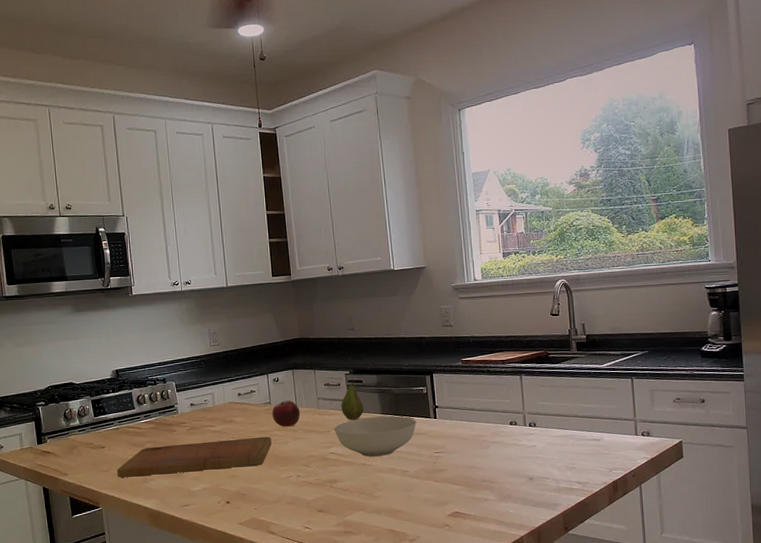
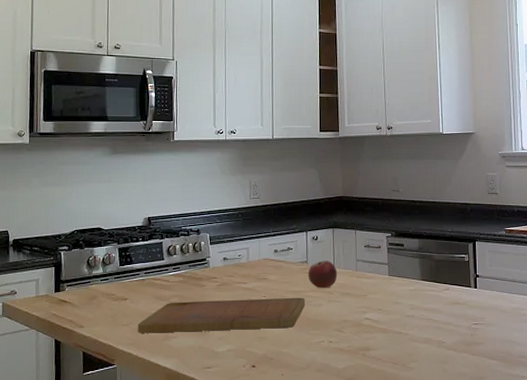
bowl: present [333,416,416,457] -> none [370,283,456,325]
fruit: present [340,380,364,420] -> none [380,243,404,285]

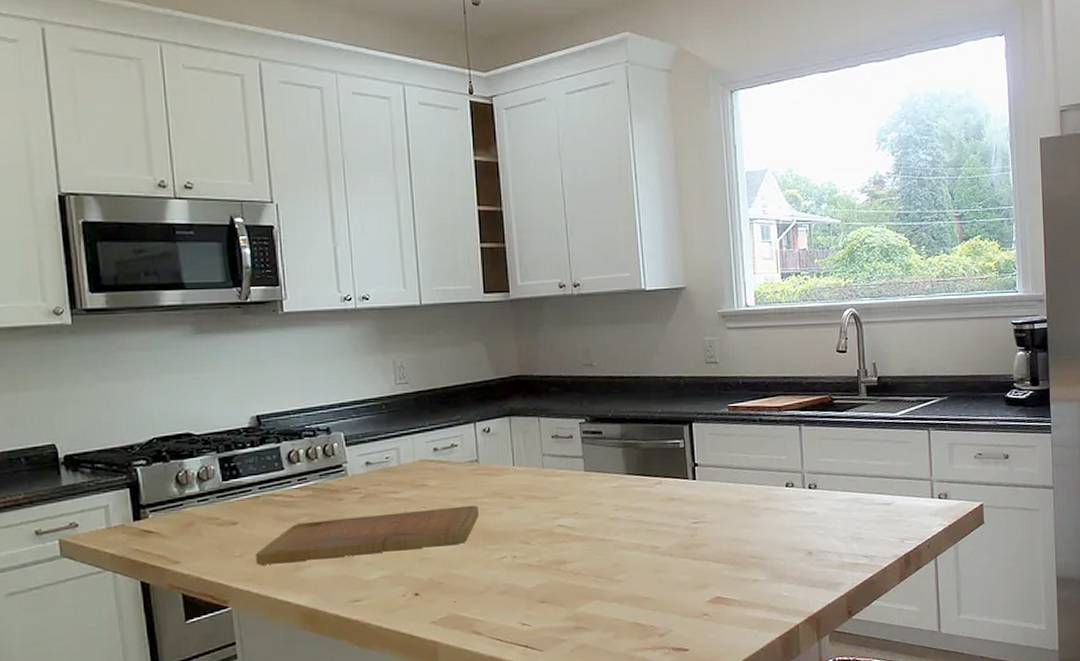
fruit: present [308,260,338,288] -> none [480,457,519,493]

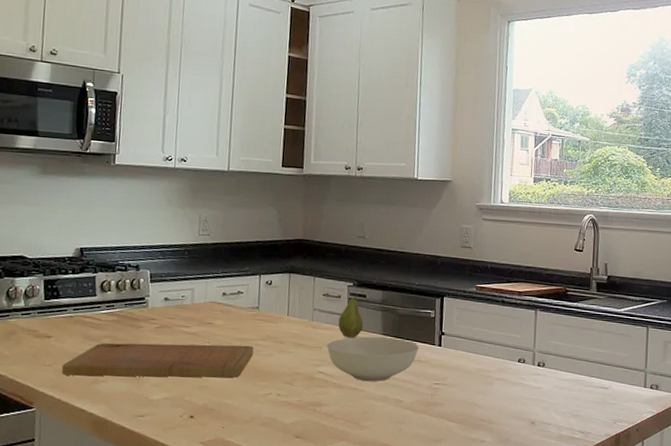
bowl: none [562,476,670,530] -> present [326,336,419,382]
fruit: none [573,430,604,483] -> present [338,293,364,338]

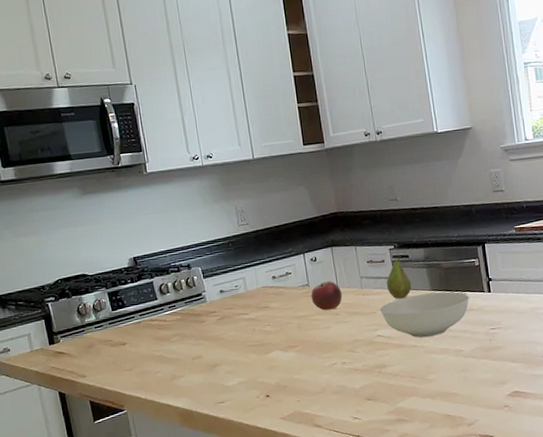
cutting board: present [61,342,254,378] -> none [141,321,312,376]
fruit: none [258,307,292,337] -> present [310,281,343,311]

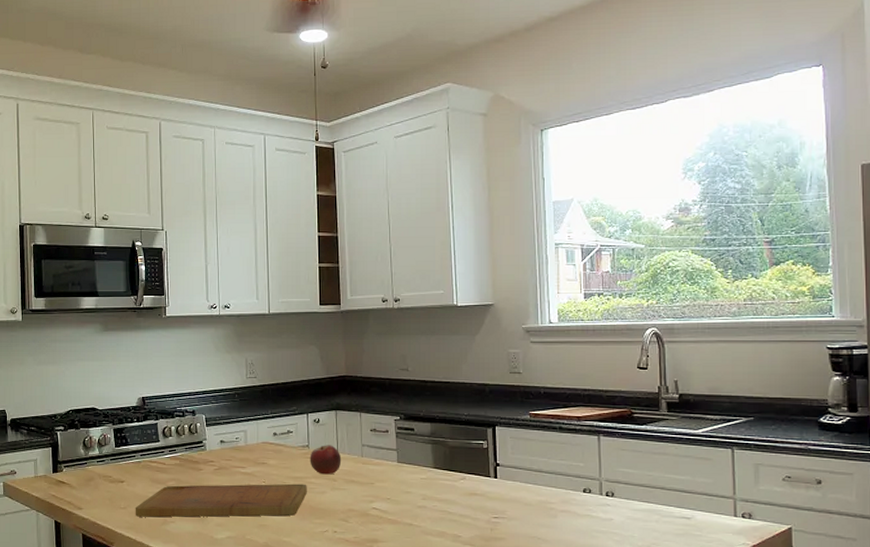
cutting board: none [141,321,312,376] -> present [135,483,307,518]
bowl: present [379,291,469,338] -> none [378,471,473,517]
fruit: present [386,255,412,299] -> none [387,427,414,473]

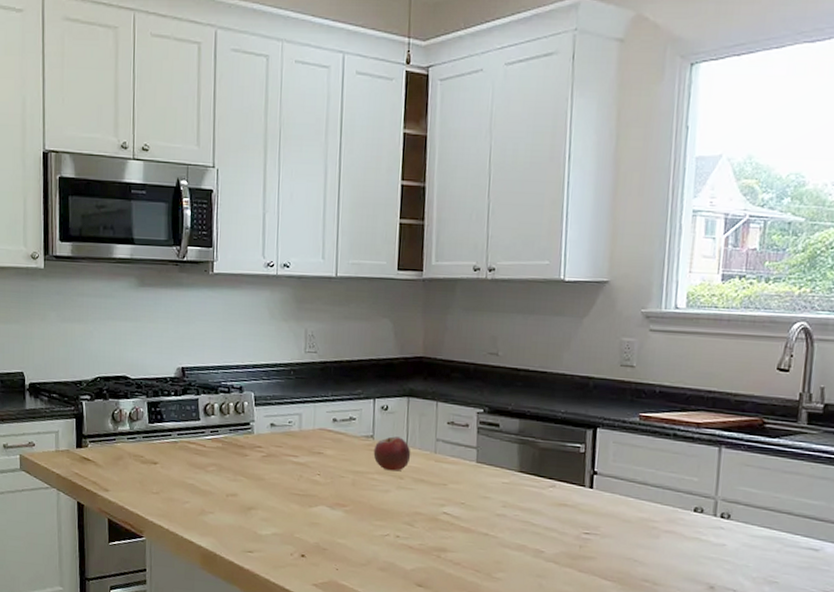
cutting board: present [135,483,307,518] -> none [168,471,369,515]

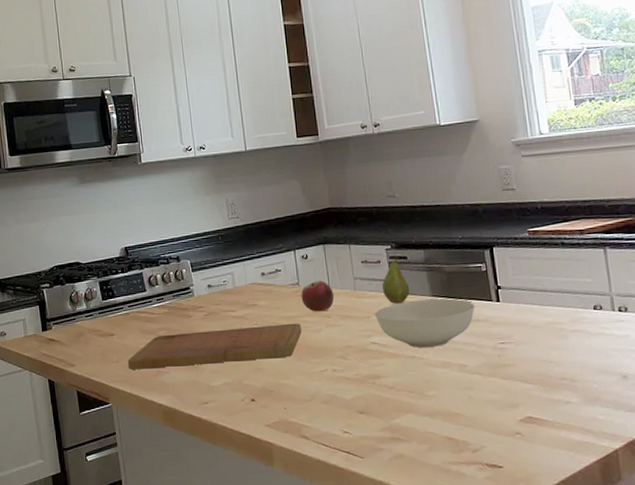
cutting board: none [168,471,369,515] -> present [127,323,302,370]
bowl: none [451,473,565,527] -> present [374,298,475,348]
fruit: none [465,422,497,475] -> present [381,256,410,304]

